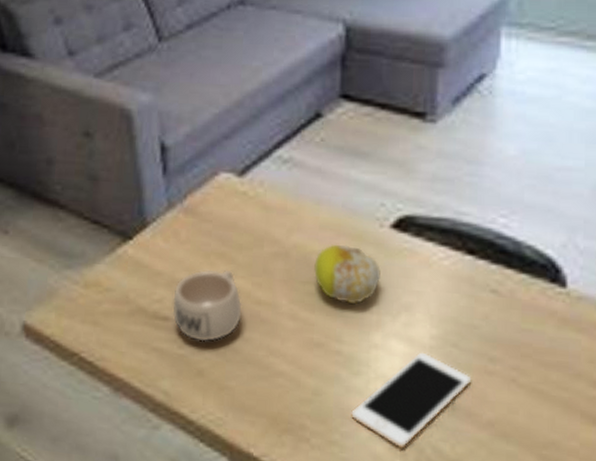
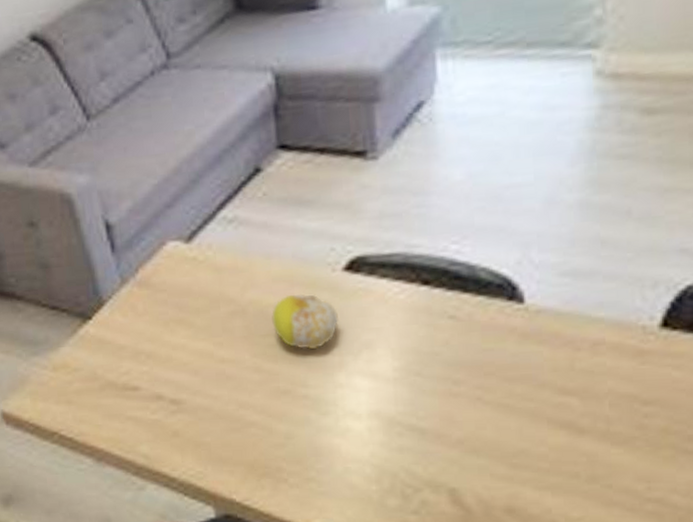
mug: present [171,269,242,342] -> none [138,334,208,405]
cell phone: present [351,352,471,448] -> none [324,385,437,475]

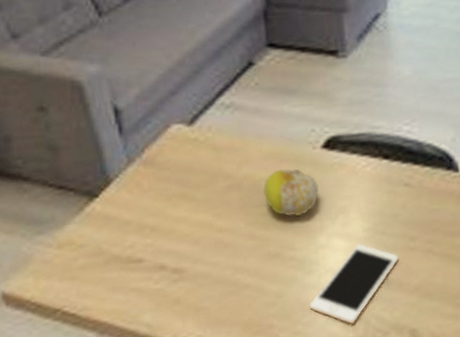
cell phone: none [324,385,437,475] -> present [309,243,398,324]

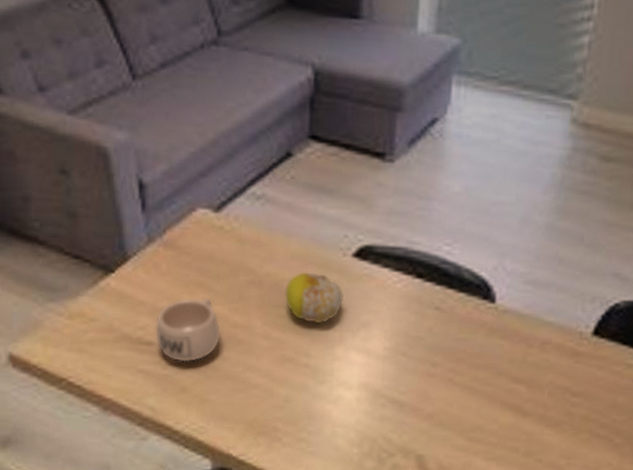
mug: none [142,208,208,275] -> present [154,297,221,363]
cell phone: present [309,243,398,324] -> none [317,361,416,440]

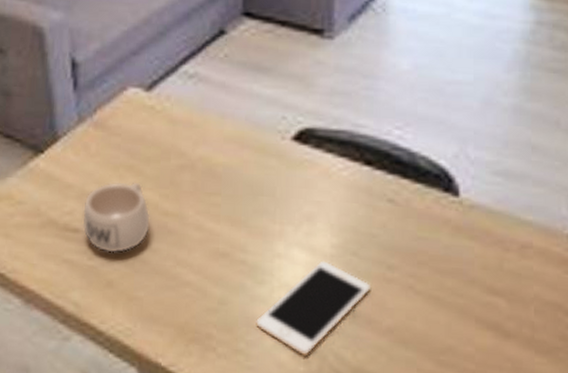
fruit: present [285,272,343,323] -> none [219,156,283,214]
cell phone: none [317,361,416,440] -> present [256,260,370,355]

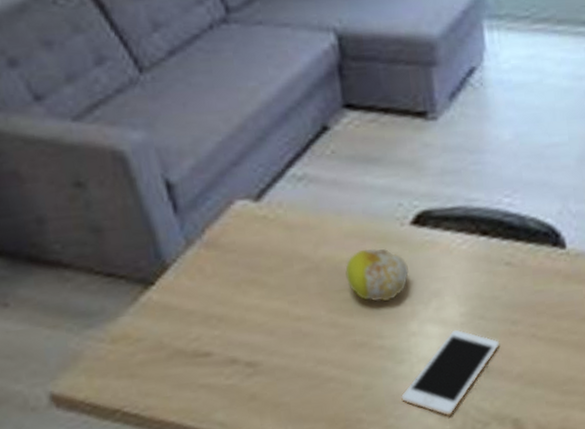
mug: present [82,181,150,254] -> none [209,294,285,369]
fruit: none [219,156,283,214] -> present [345,248,409,302]

